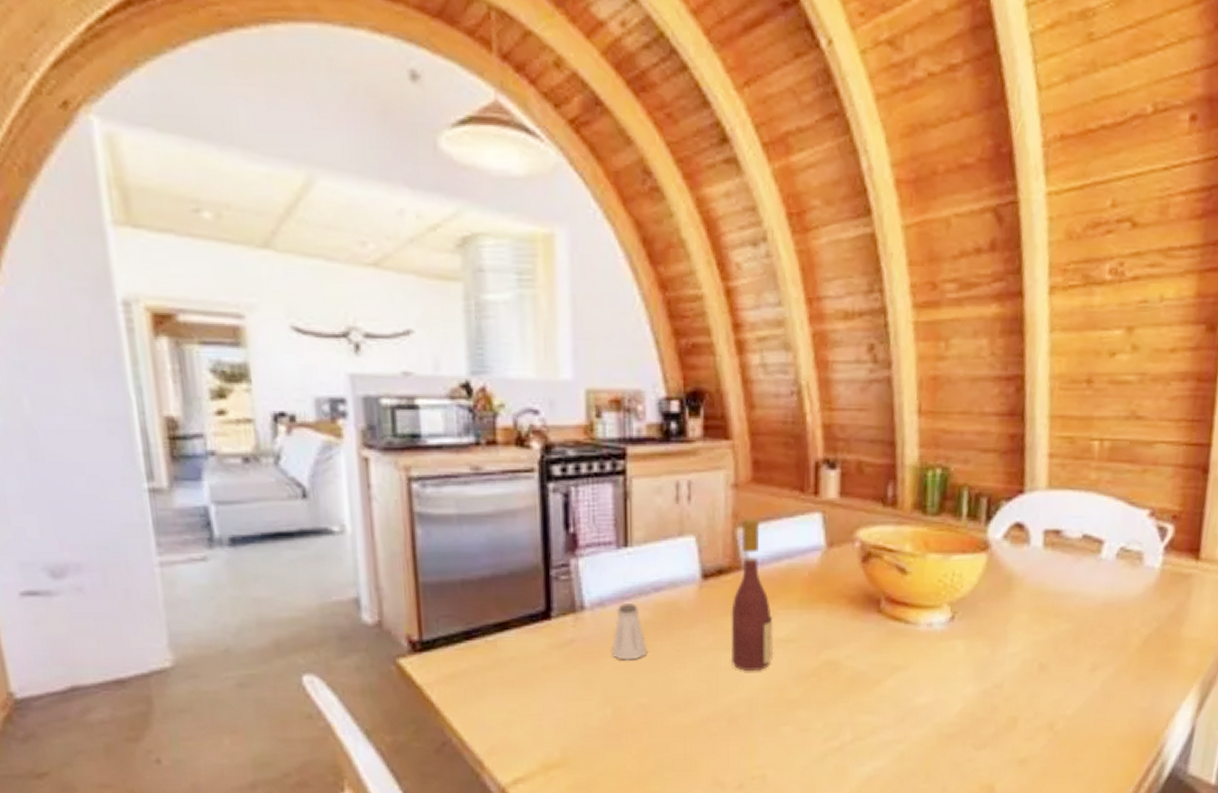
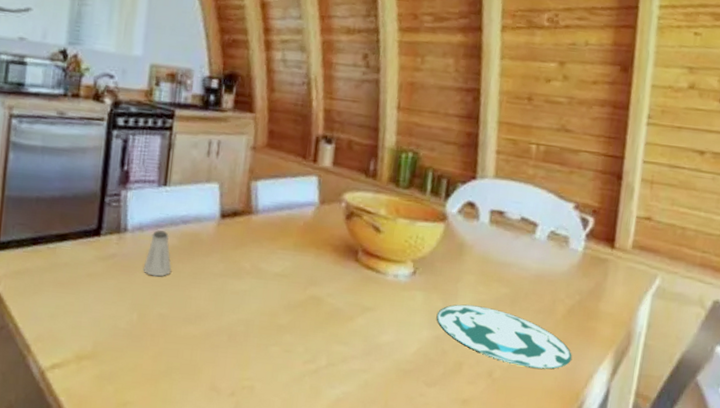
wine bottle: present [730,517,774,672] -> none [235,174,273,298]
plate: none [982,648,1149,714] -> present [436,304,572,369]

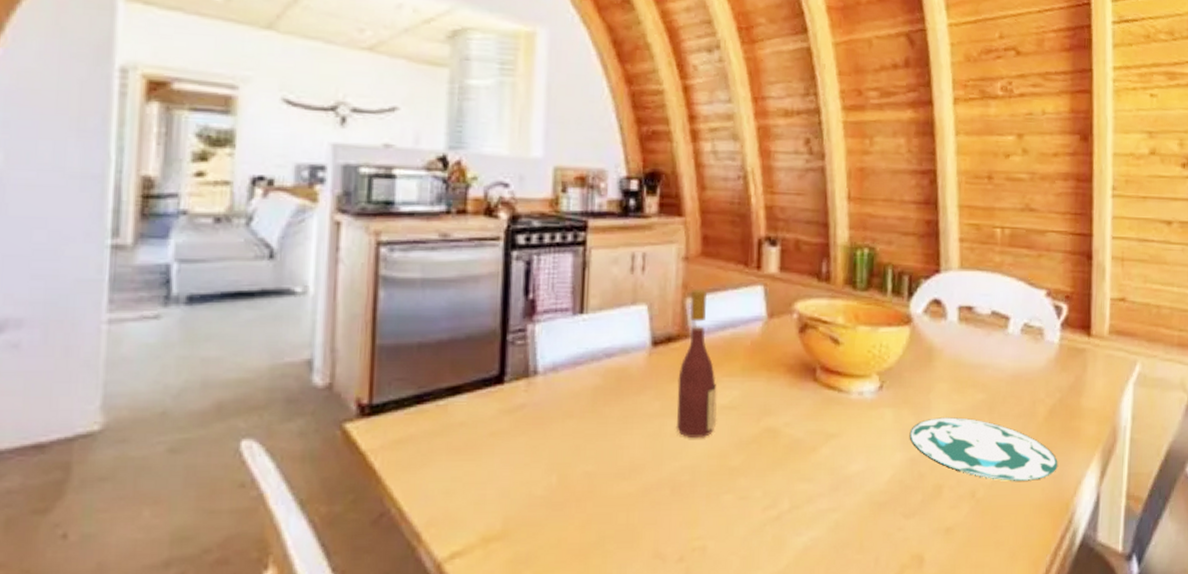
saltshaker: present [143,230,172,277] -> none [560,369,597,426]
wine bottle: none [235,174,273,298] -> present [676,288,717,439]

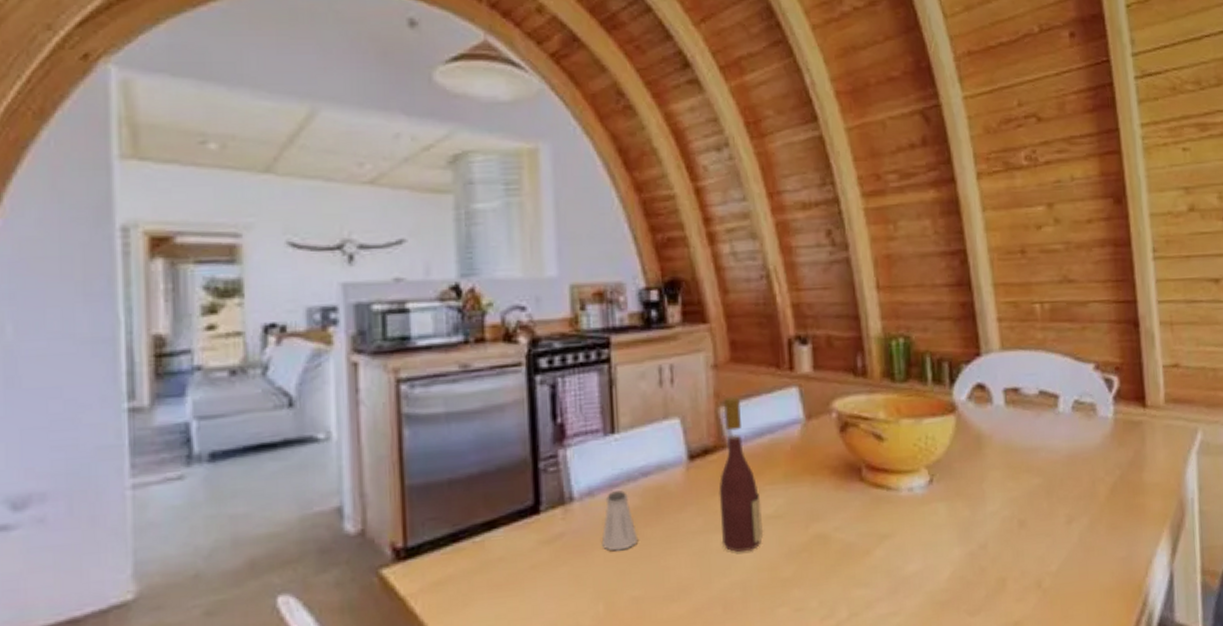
saltshaker: none [560,369,597,426] -> present [601,490,639,551]
plate: present [909,417,1058,481] -> none [965,505,1125,567]

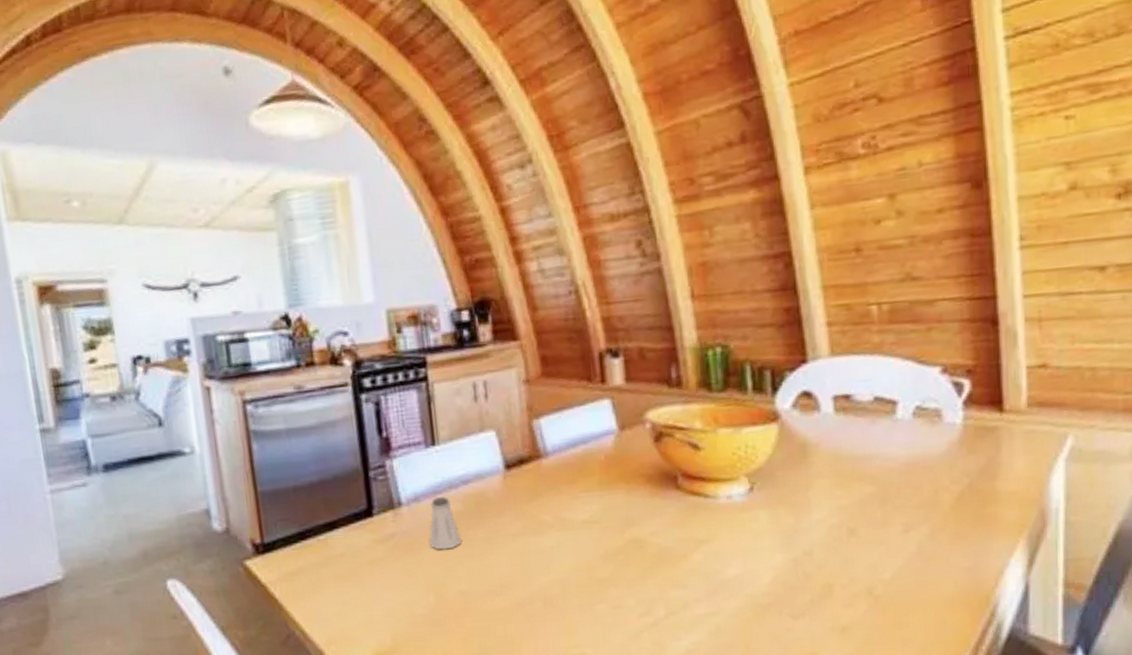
wine bottle: present [719,396,764,552] -> none [535,409,580,554]

